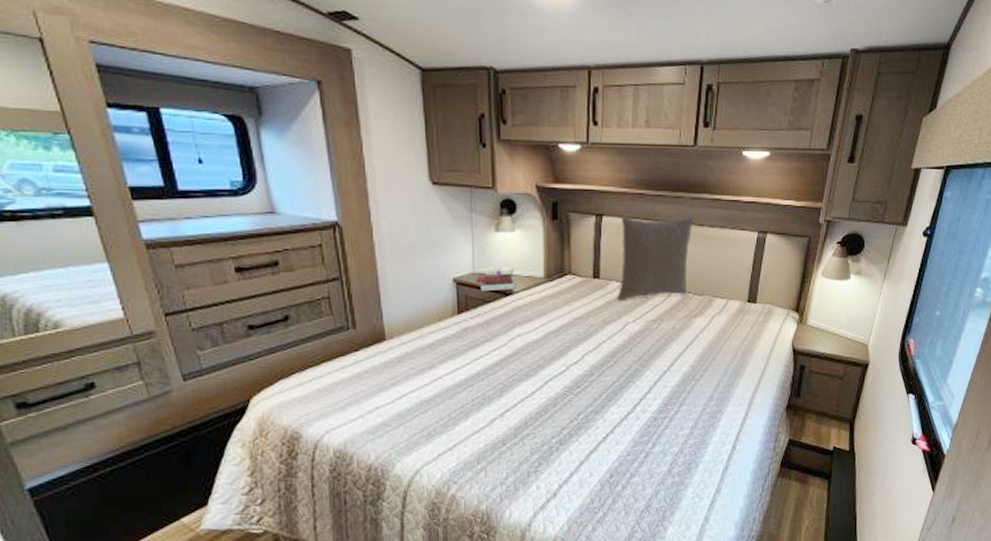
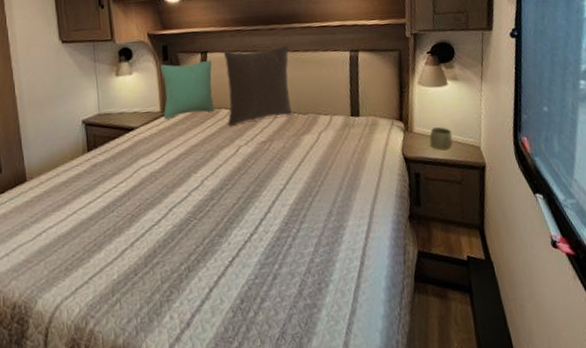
books: present [476,266,516,291] -> none [102,104,137,129]
pillow: none [546,224,607,286] -> present [160,60,215,119]
mug: none [821,322,844,346] -> present [429,127,453,151]

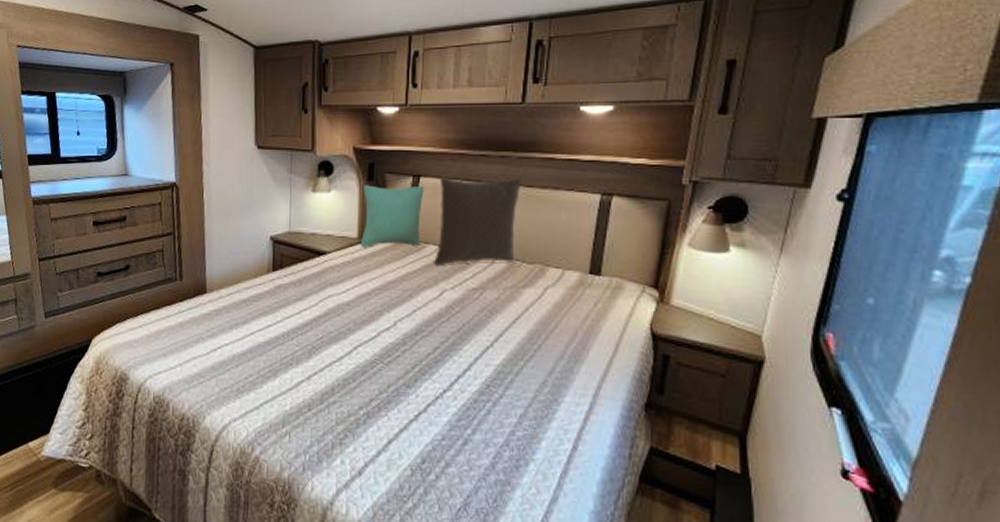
mug: present [429,127,453,151] -> none [690,303,724,333]

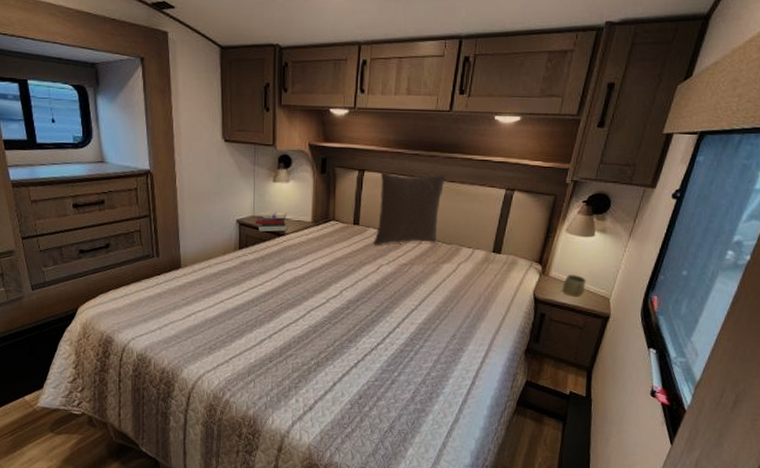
books: none [291,226,330,250] -> present [255,211,288,232]
pillow: present [360,185,424,247] -> none [313,177,368,230]
mug: none [690,303,724,333] -> present [562,275,586,297]

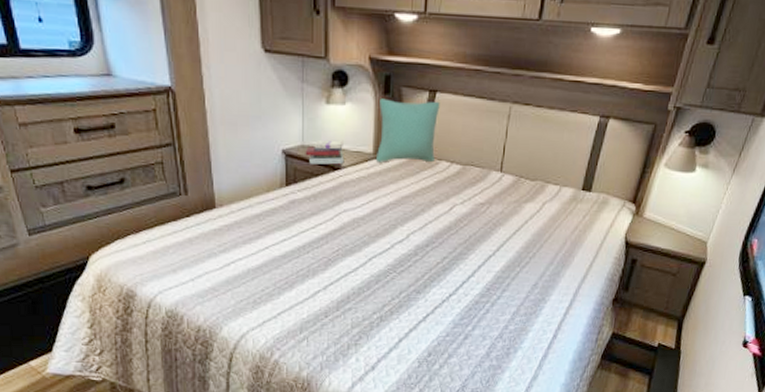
pillow: none [313,177,368,230] -> present [375,98,440,163]
pillow: present [373,171,446,245] -> none [446,93,532,181]
mug: present [562,275,586,297] -> none [656,216,684,241]

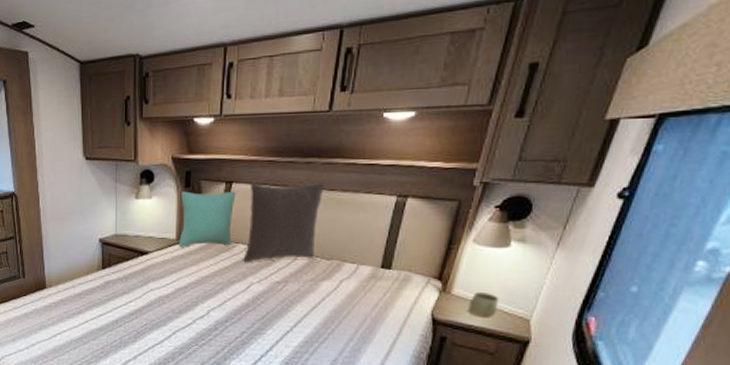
books: present [305,140,345,165] -> none [118,229,151,250]
pillow: none [446,93,532,181] -> present [243,182,325,262]
mug: none [656,216,684,241] -> present [468,292,499,318]

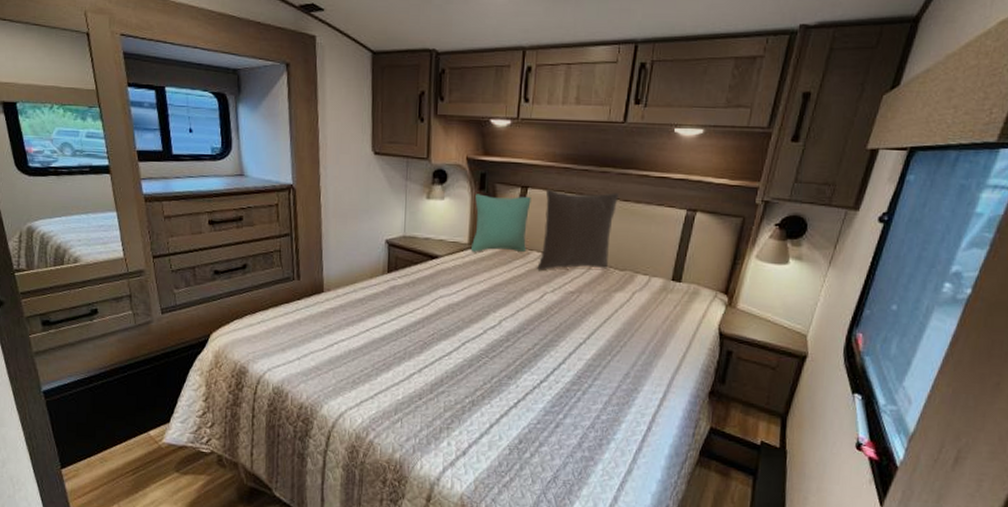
mug: present [468,292,499,318] -> none [752,307,780,333]

